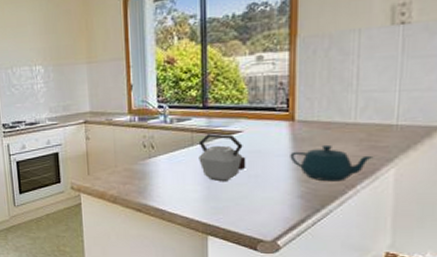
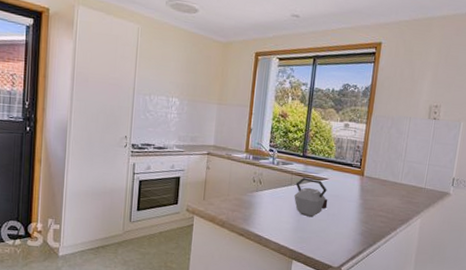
teapot: present [290,144,374,182] -> none [357,196,409,225]

